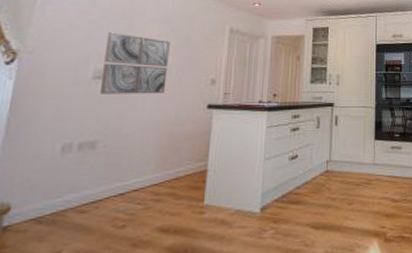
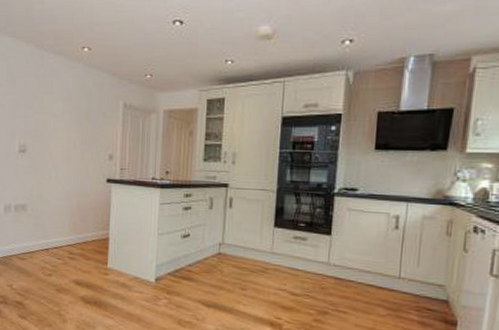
wall art: present [99,32,170,94] -> none [24,111,73,168]

